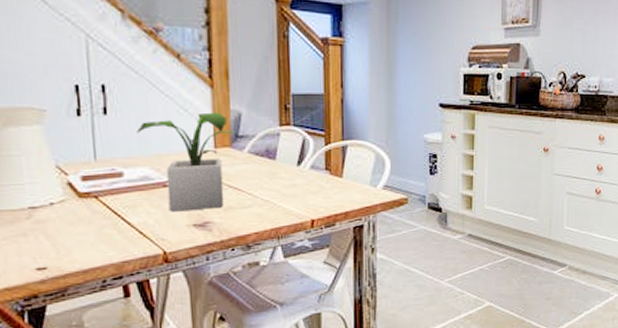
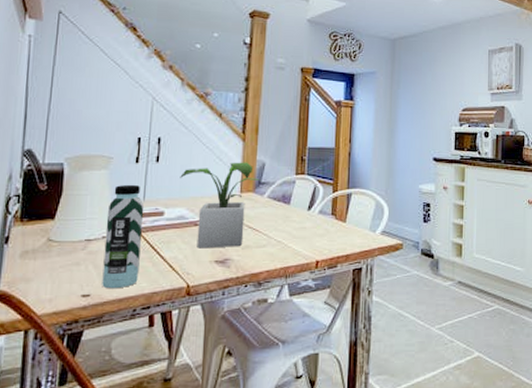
water bottle: none [50,141,104,260] -> present [102,184,144,289]

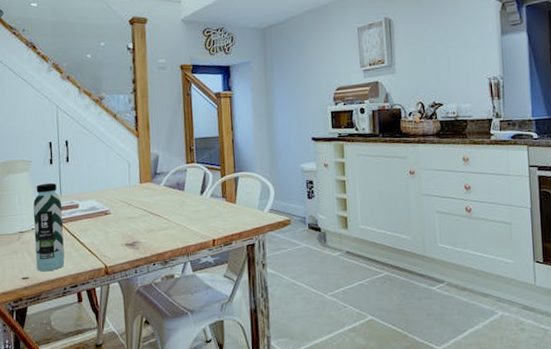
potted plant: present [180,162,265,249] -> none [88,156,160,234]

